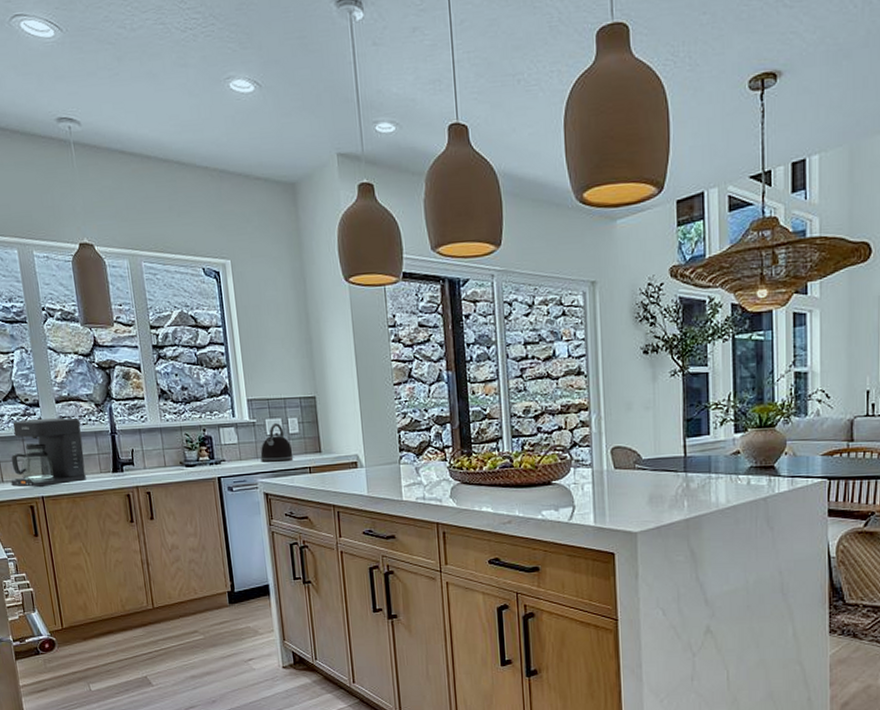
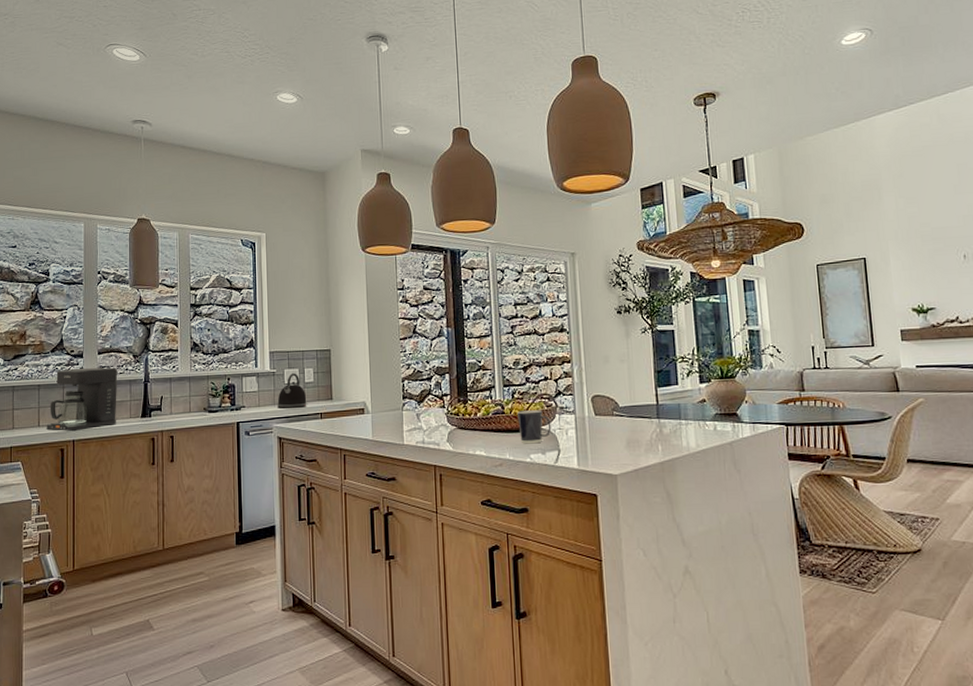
mug: none [528,463,566,500] -> present [518,410,552,444]

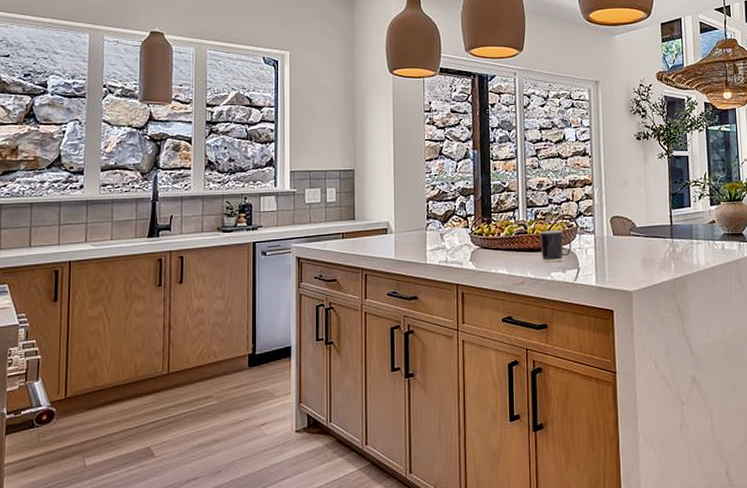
coffee maker: present [46,367,118,432] -> none [39,185,123,253]
kettle: present [277,373,307,410] -> none [297,193,328,229]

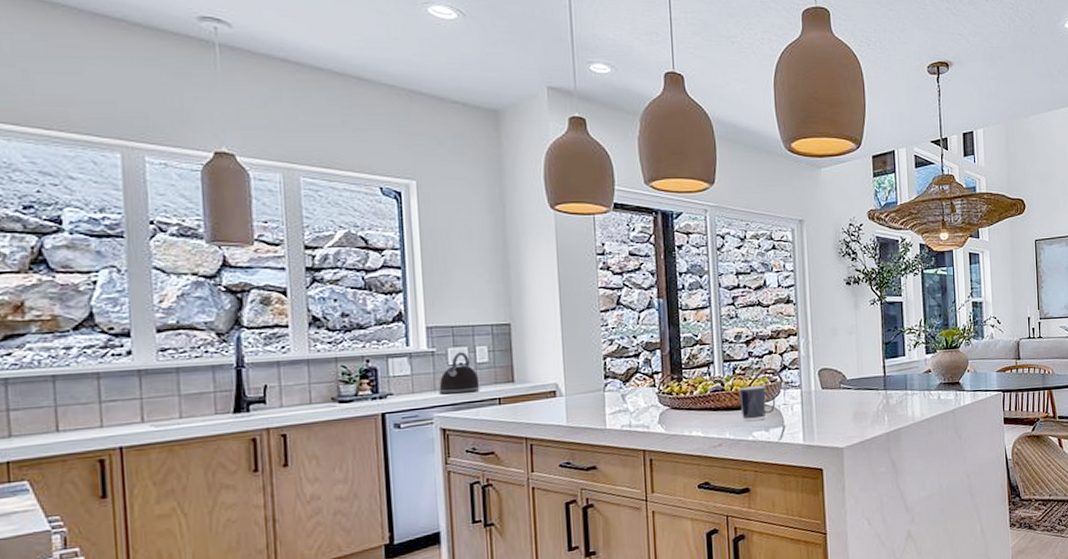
kettle: none [297,193,328,229] -> present [439,352,480,396]

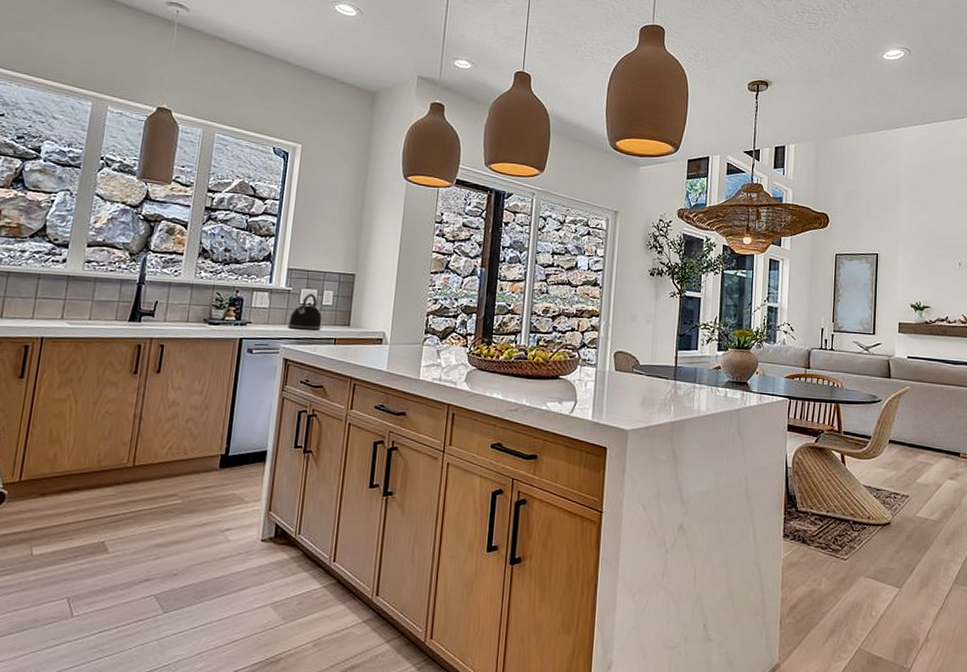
mug: present [739,385,776,422] -> none [539,358,572,392]

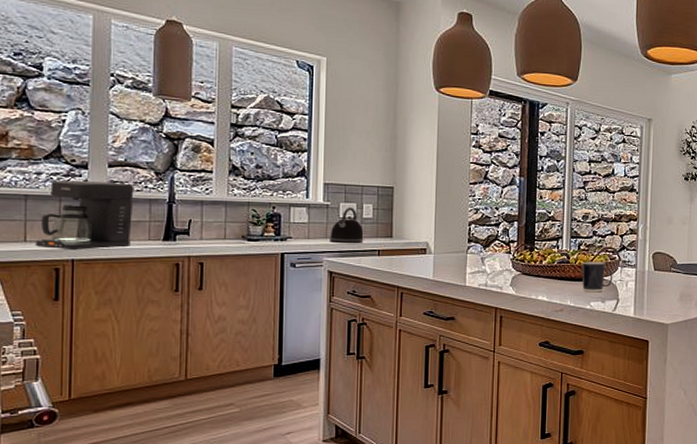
coffee maker: none [10,258,109,328] -> present [35,180,134,251]
mug: none [539,358,572,392] -> present [582,262,613,293]

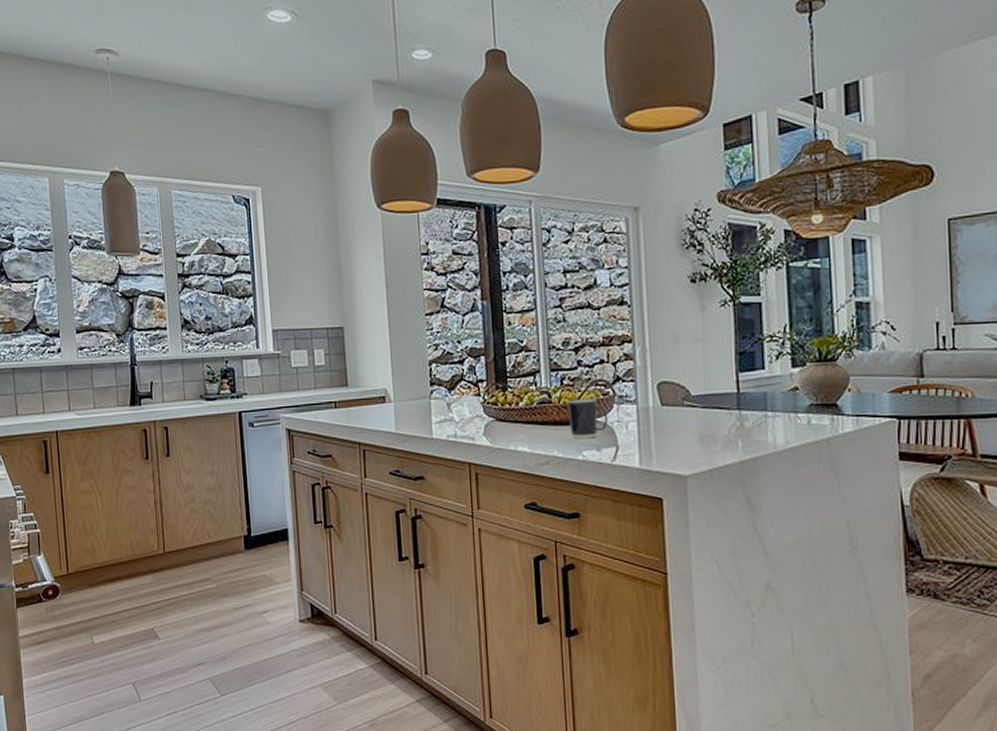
coffee maker: present [35,180,134,251] -> none [25,348,103,422]
kettle: present [330,207,364,244] -> none [284,355,319,398]

